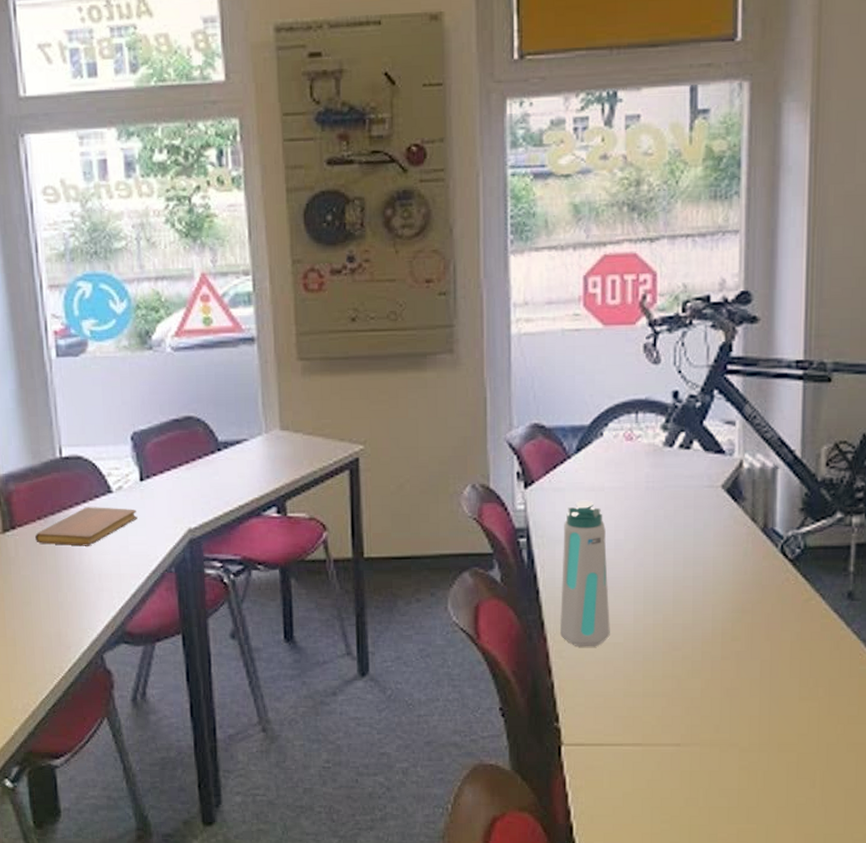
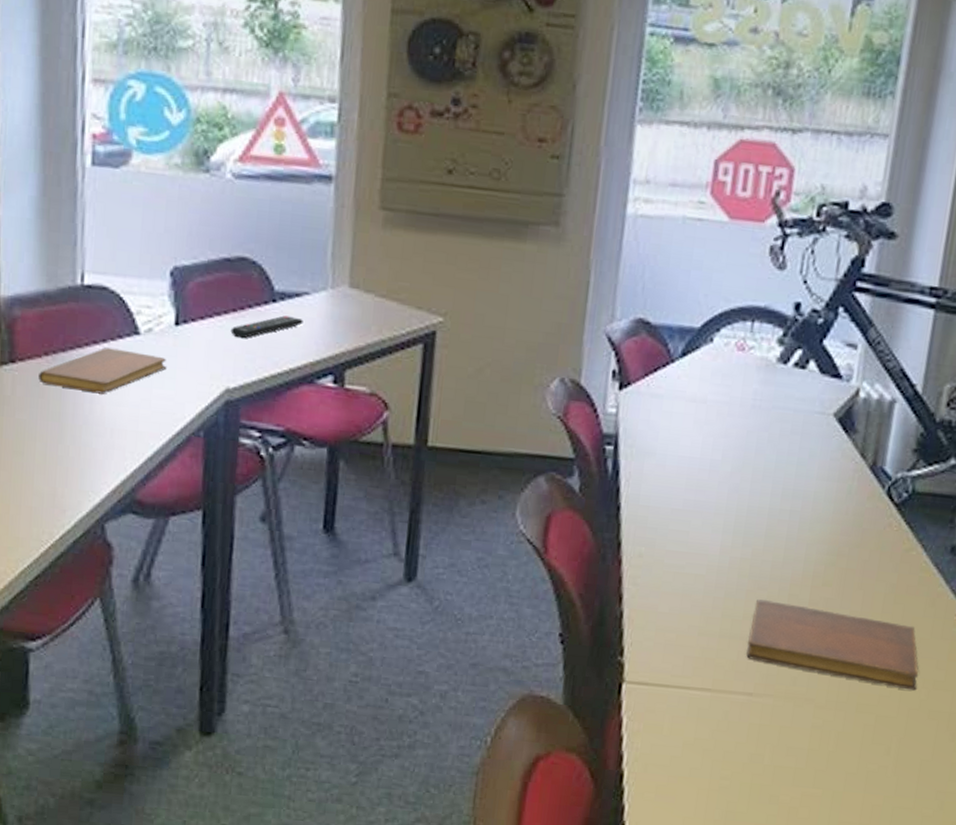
remote control: none [186,461,246,485] -> present [230,315,303,339]
water bottle: present [559,500,610,646] -> none [637,411,703,576]
notebook: none [670,659,833,727] -> present [746,599,919,691]

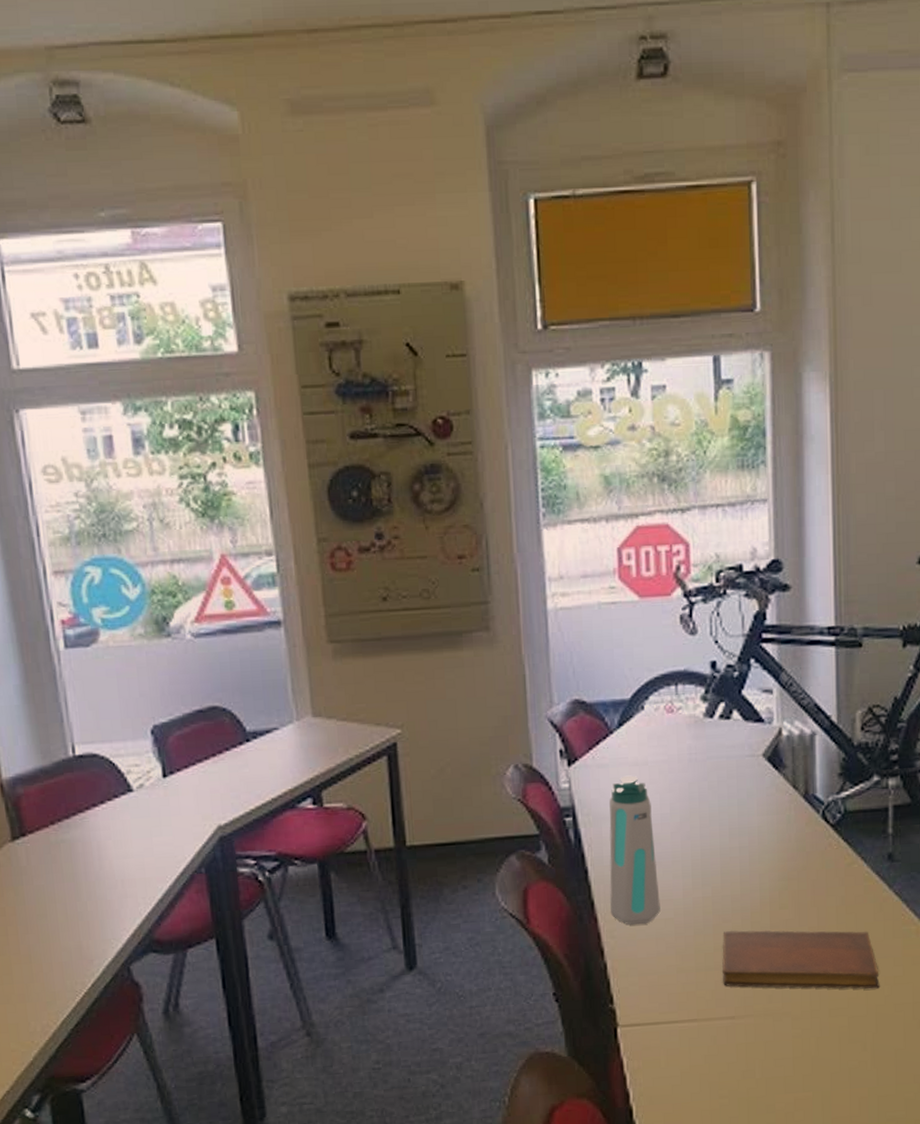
notebook: present [38,347,167,395] -> none [49,807,162,851]
remote control: present [230,315,303,339] -> none [213,751,277,779]
water bottle: none [637,411,703,576] -> present [609,775,661,925]

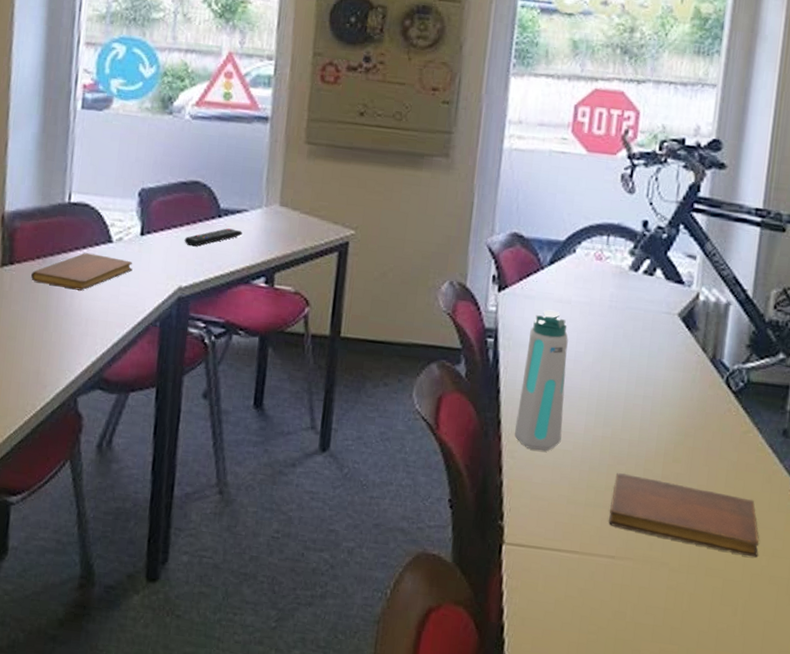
notebook: none [49,807,162,851] -> present [31,253,133,291]
remote control: none [213,751,277,779] -> present [184,228,242,247]

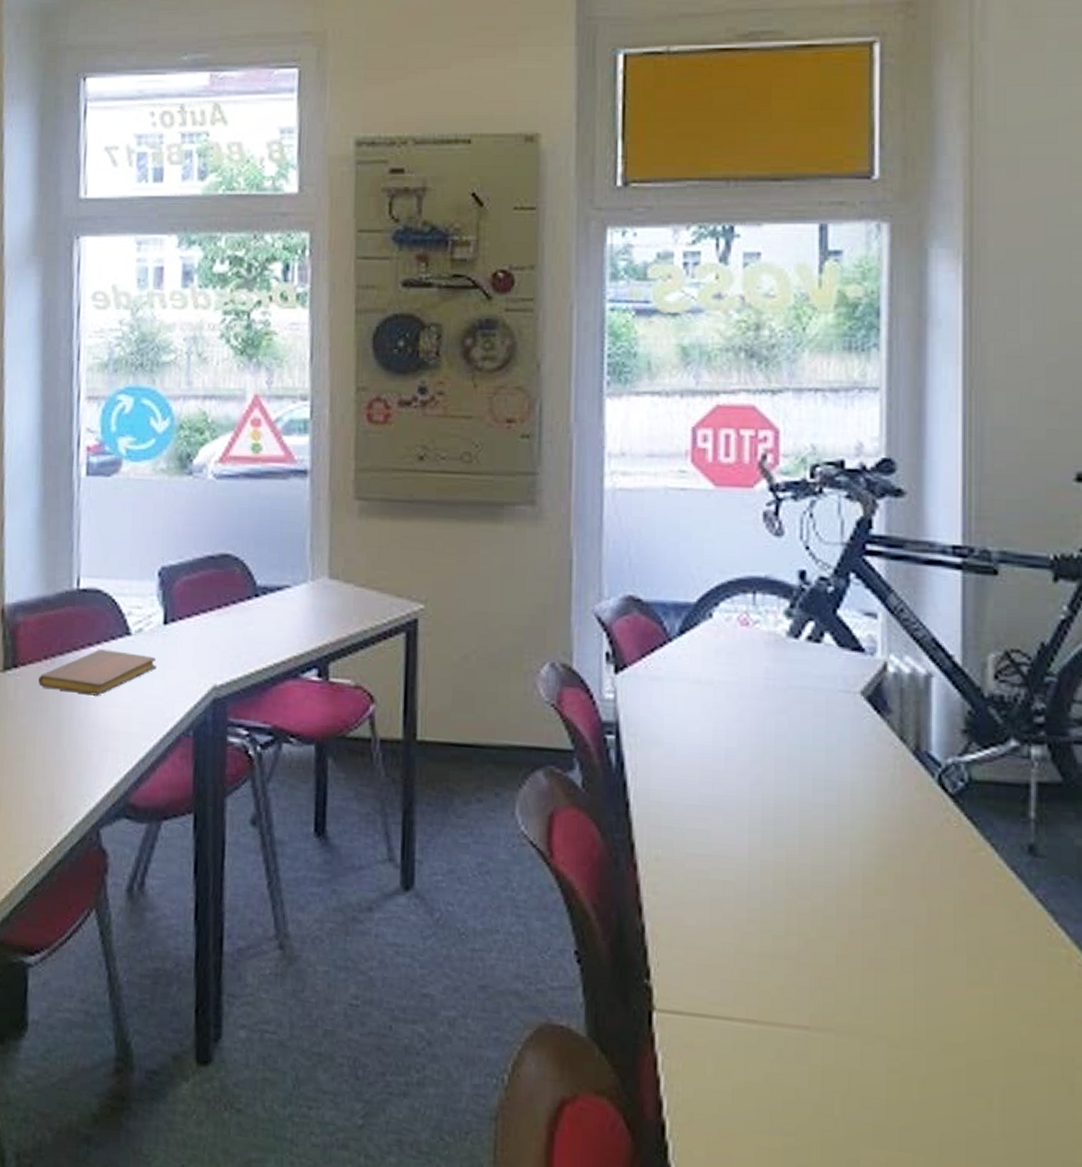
remote control: present [184,228,242,247] -> none [216,610,286,635]
water bottle: present [514,310,569,451] -> none [653,694,718,883]
notebook: present [609,473,759,558] -> none [795,911,1014,1027]

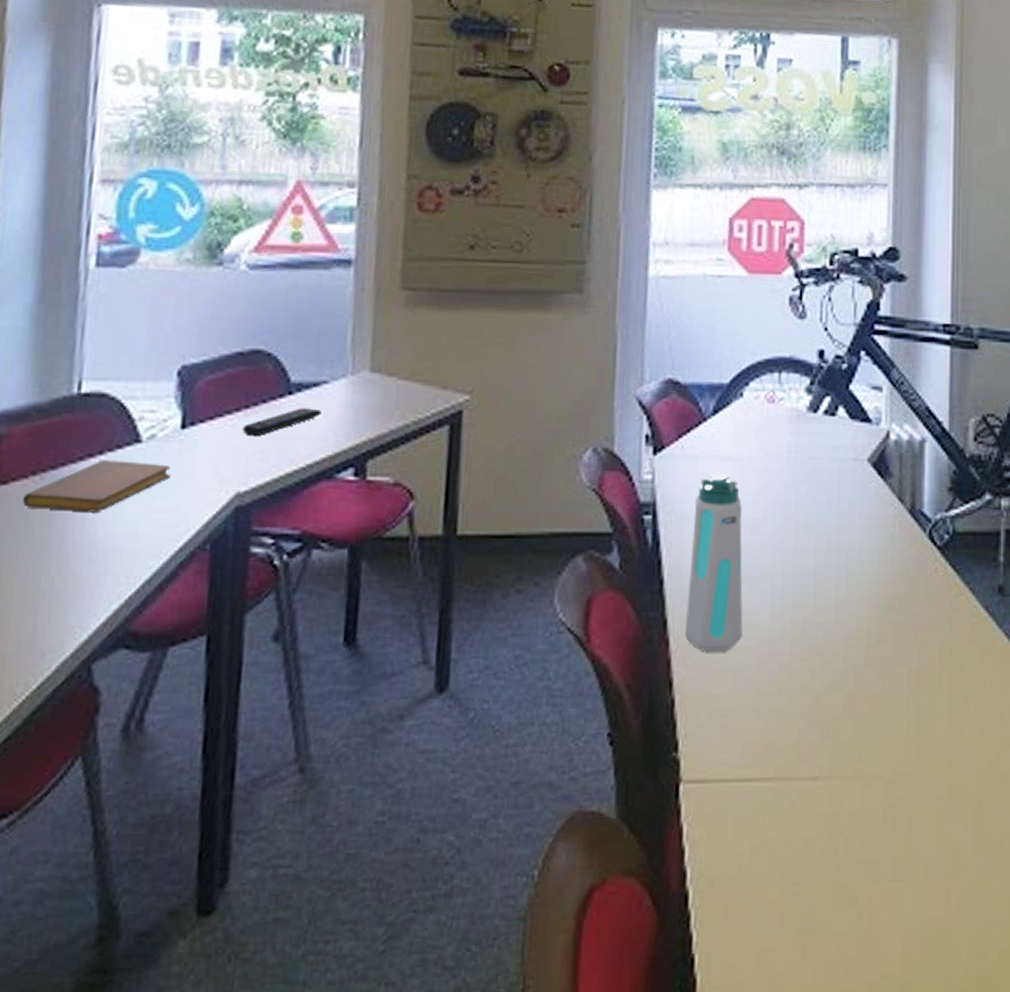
remote control: none [216,610,286,635] -> present [242,408,322,437]
water bottle: none [653,694,718,883] -> present [684,471,743,651]

